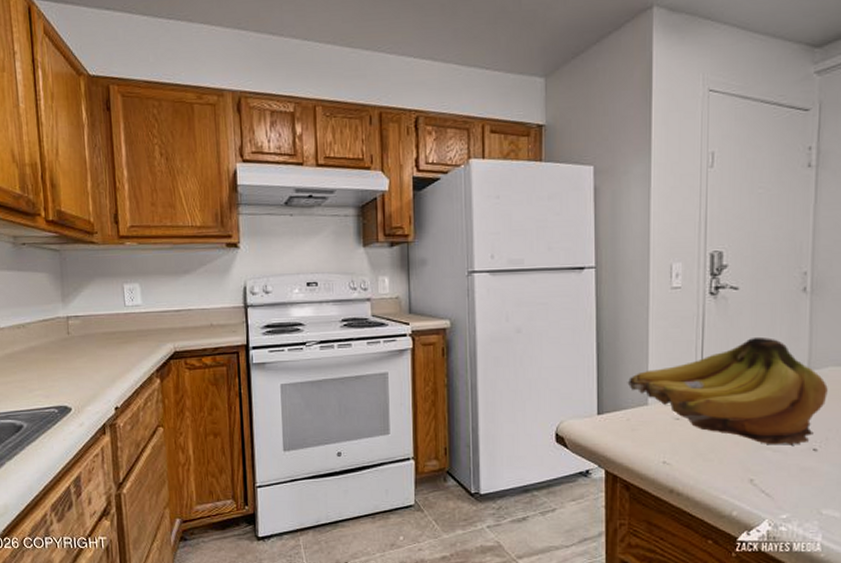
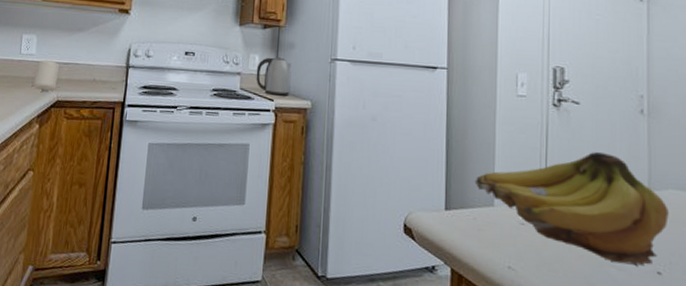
canister: none [137,309,181,344] -> present [28,59,68,92]
kettle: none [387,276,425,319] -> present [256,56,292,96]

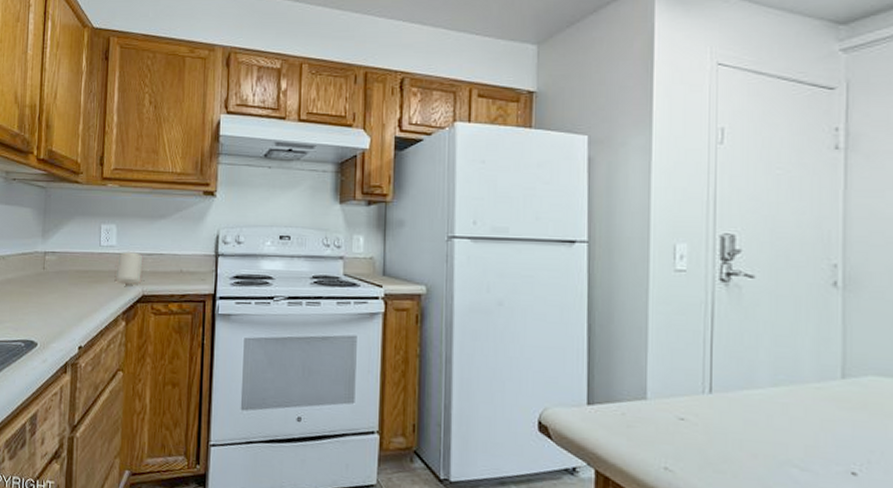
kettle: present [256,56,292,96] -> none [361,236,402,281]
fruit: present [474,151,669,266] -> none [622,333,868,466]

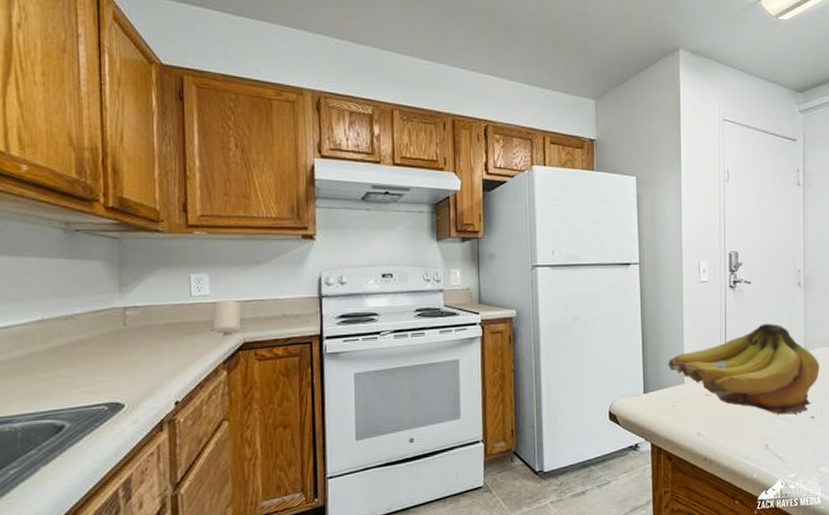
fruit: none [622,333,868,466] -> present [667,323,820,415]

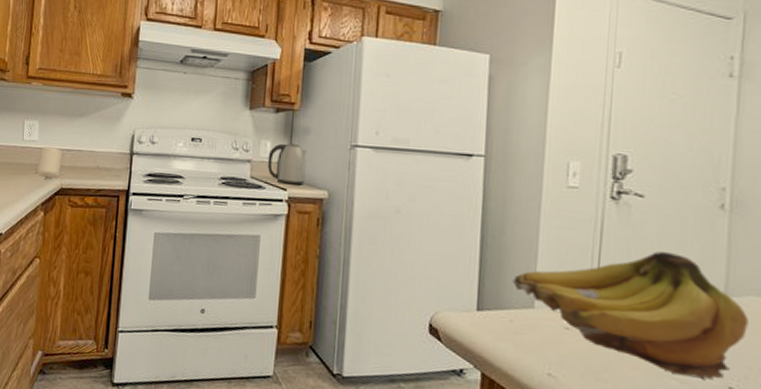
kettle: none [459,269,494,309] -> present [267,143,307,186]

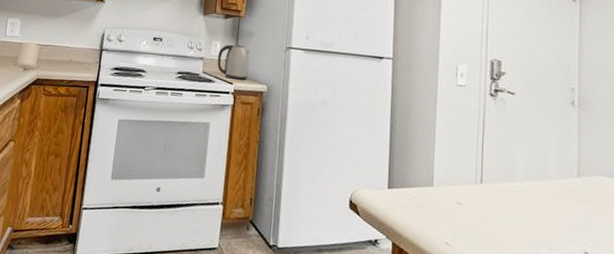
fruit: present [512,251,749,380] -> none [415,138,596,246]

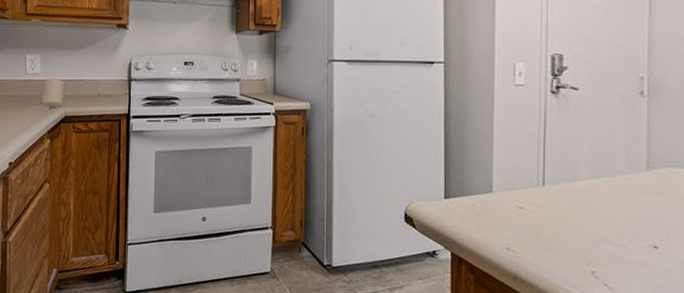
kettle: present [217,44,250,80] -> none [255,61,289,99]

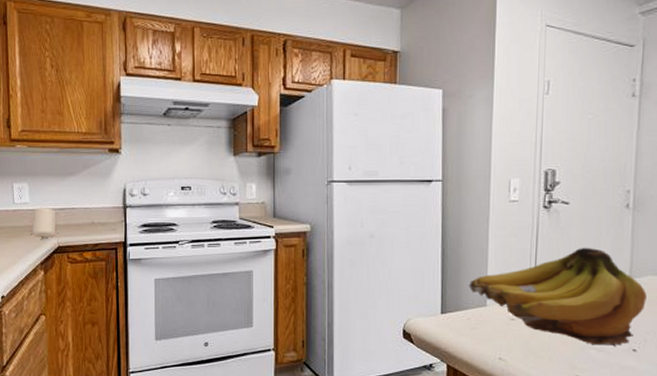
fruit: none [473,135,667,241] -> present [468,247,647,346]

